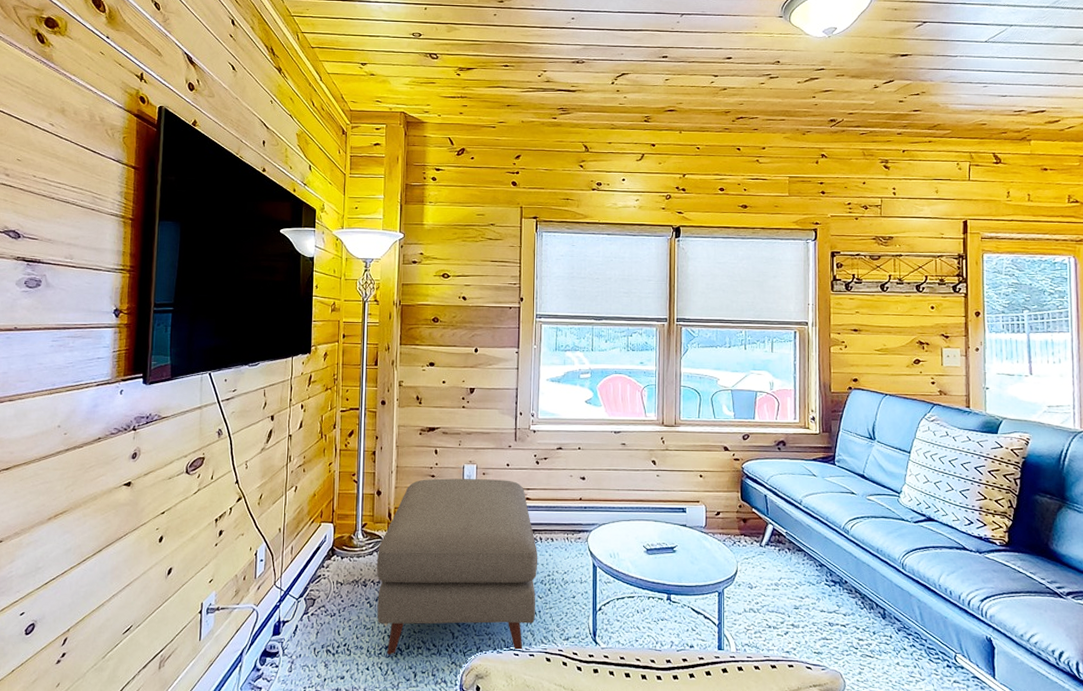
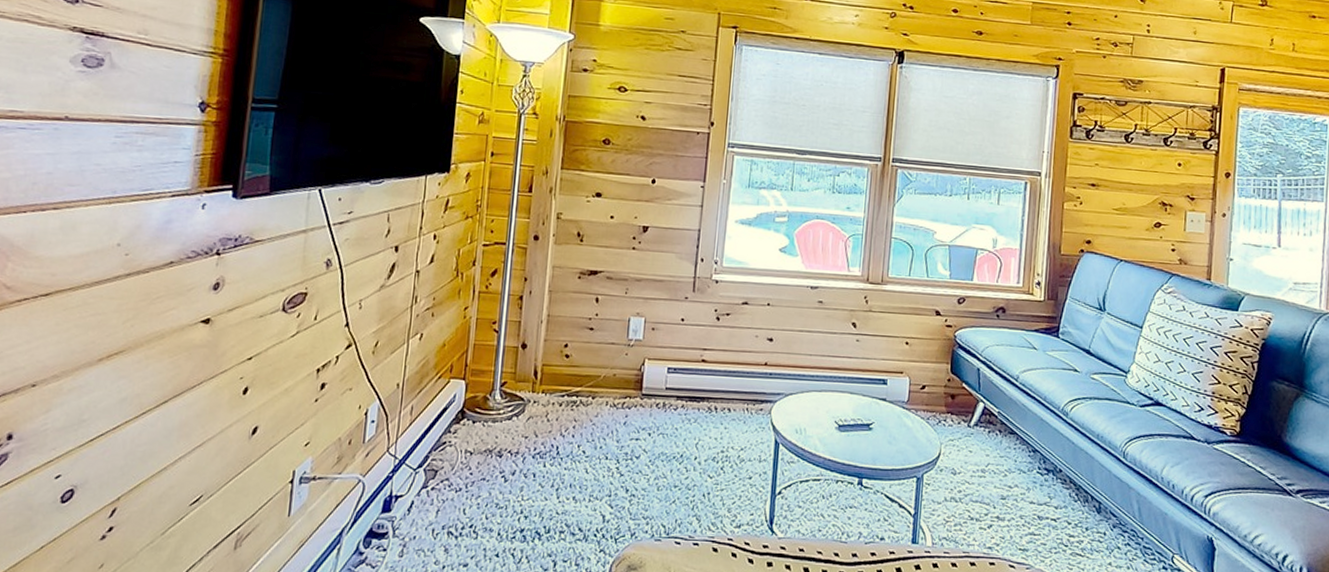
ottoman: present [376,478,538,655] -> none [512,331,712,540]

